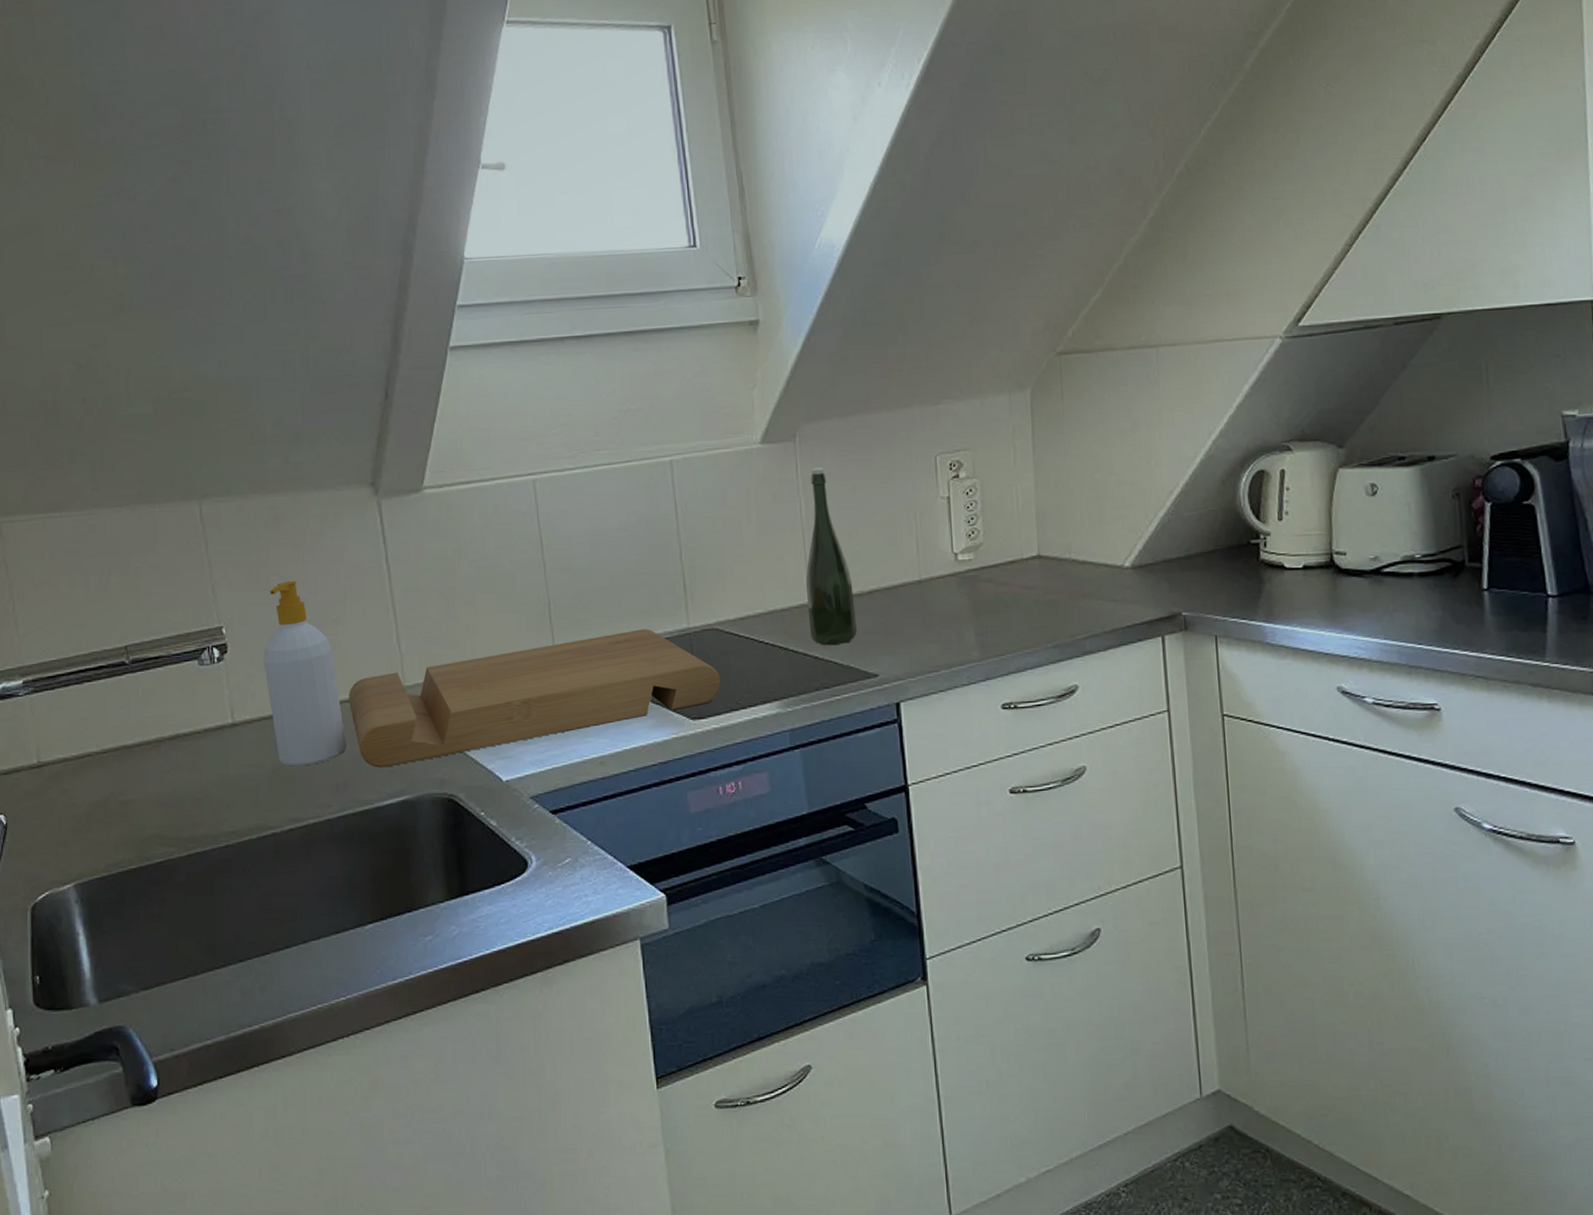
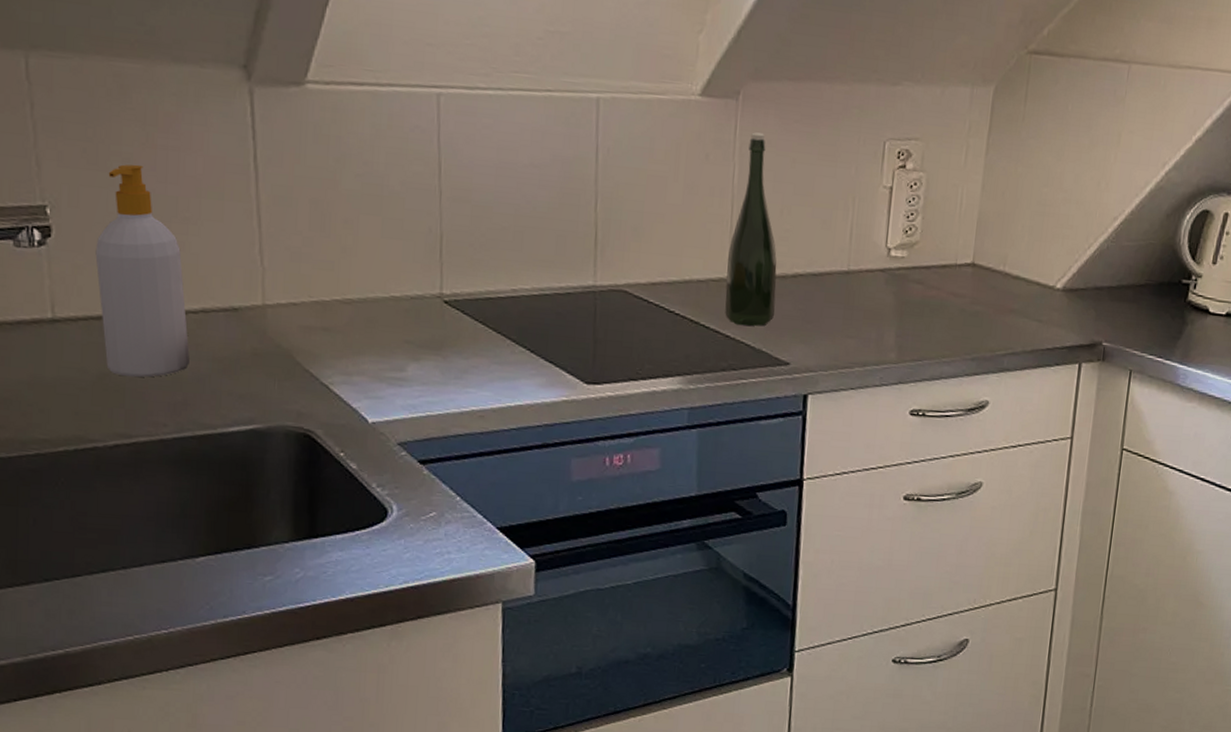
cutting board: present [348,629,721,768] -> none [195,279,623,391]

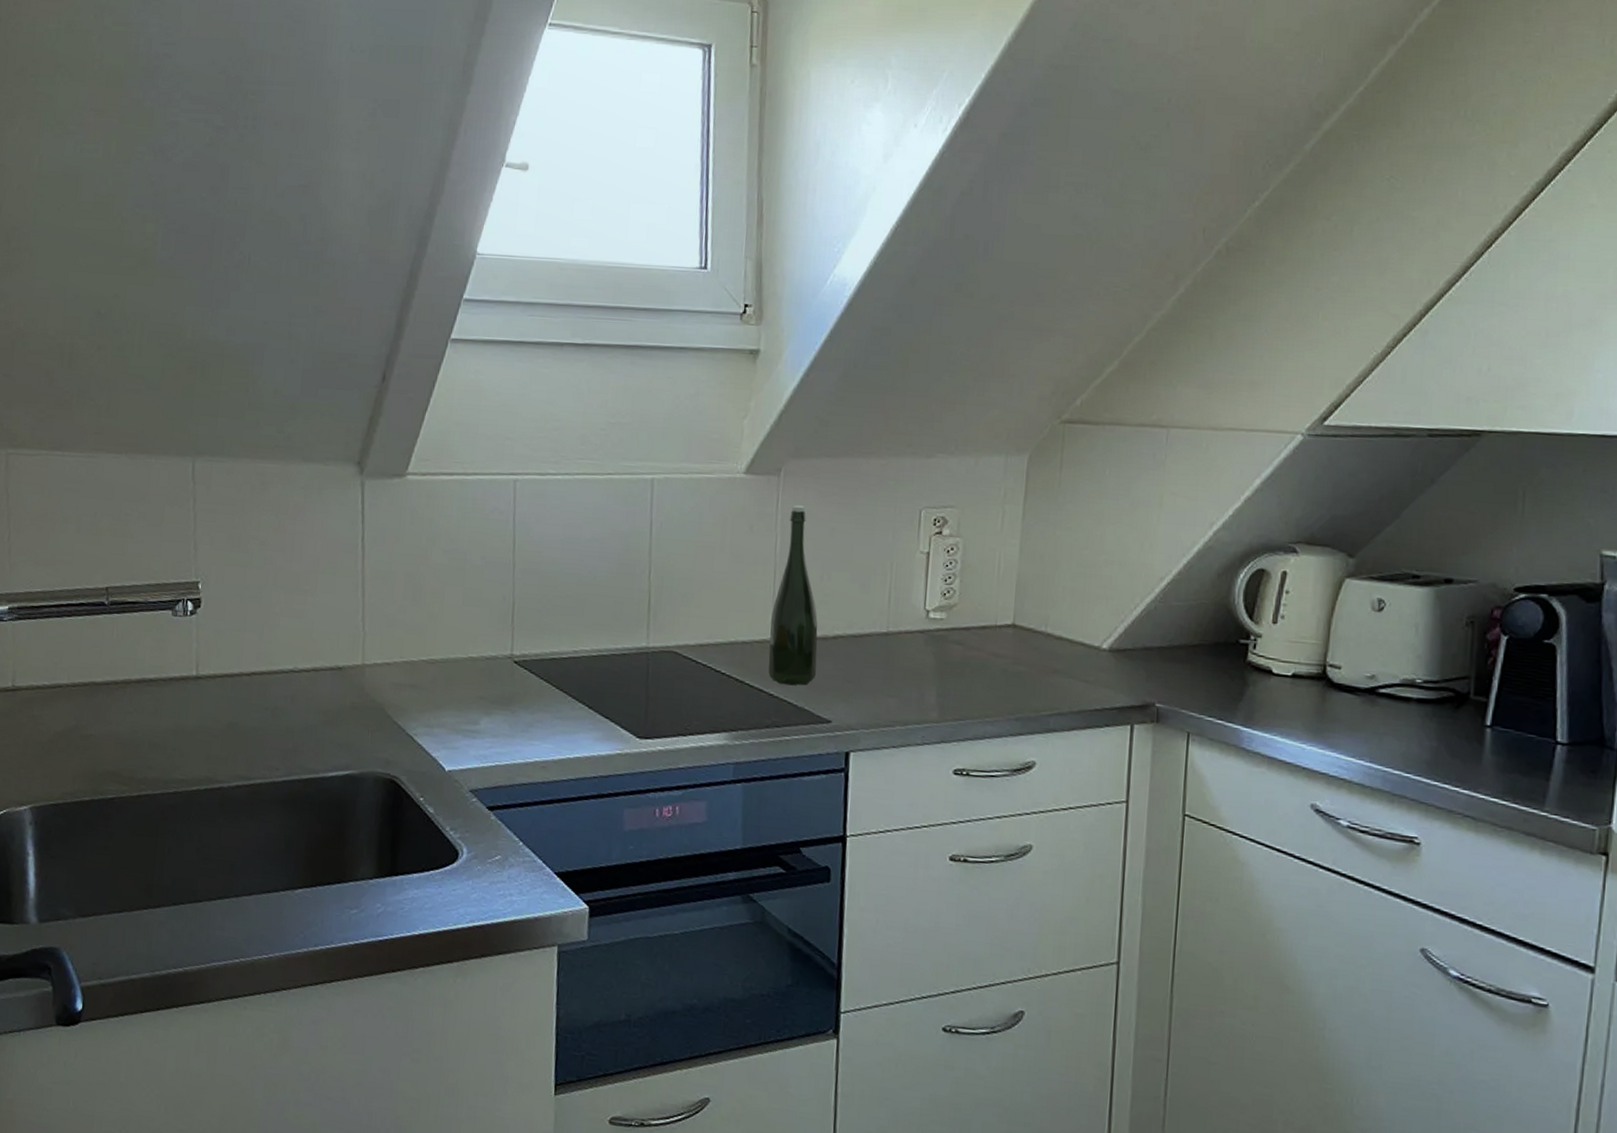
soap bottle: present [95,164,190,378] -> none [233,546,301,727]

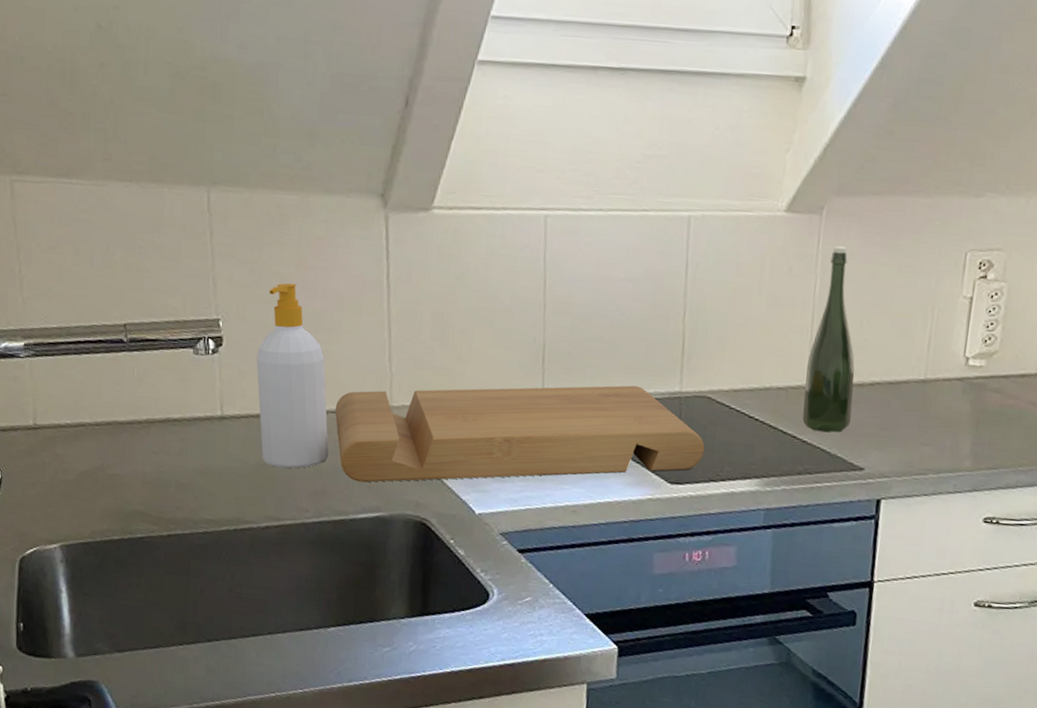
soap bottle: none [233,546,301,727] -> present [256,283,329,469]
cutting board: none [308,641,673,740] -> present [335,385,705,483]

